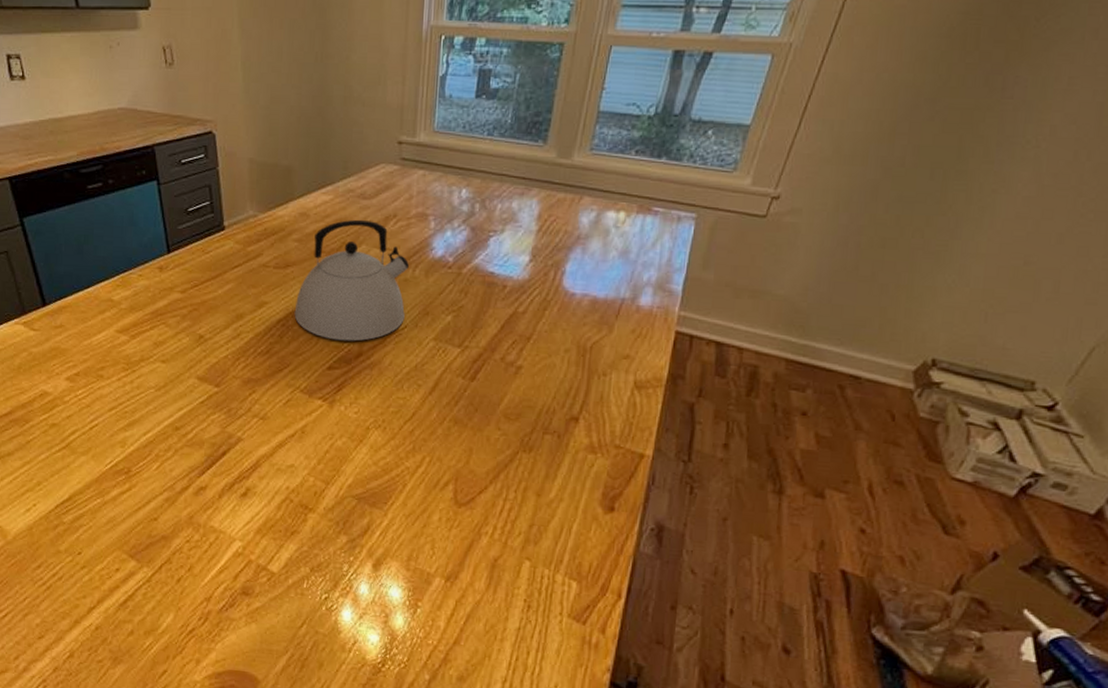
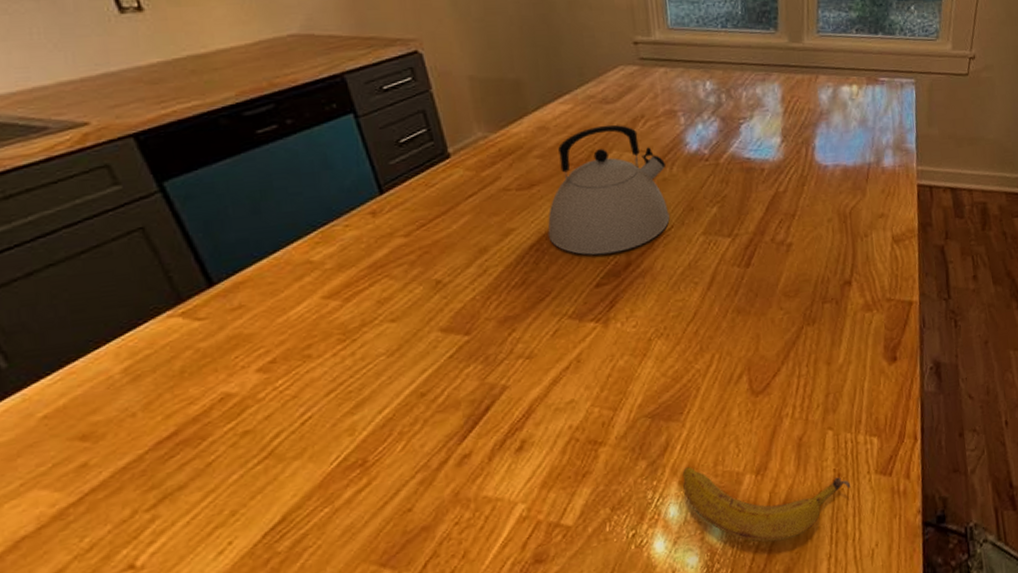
banana: none [376,554,540,651] -> present [682,467,851,542]

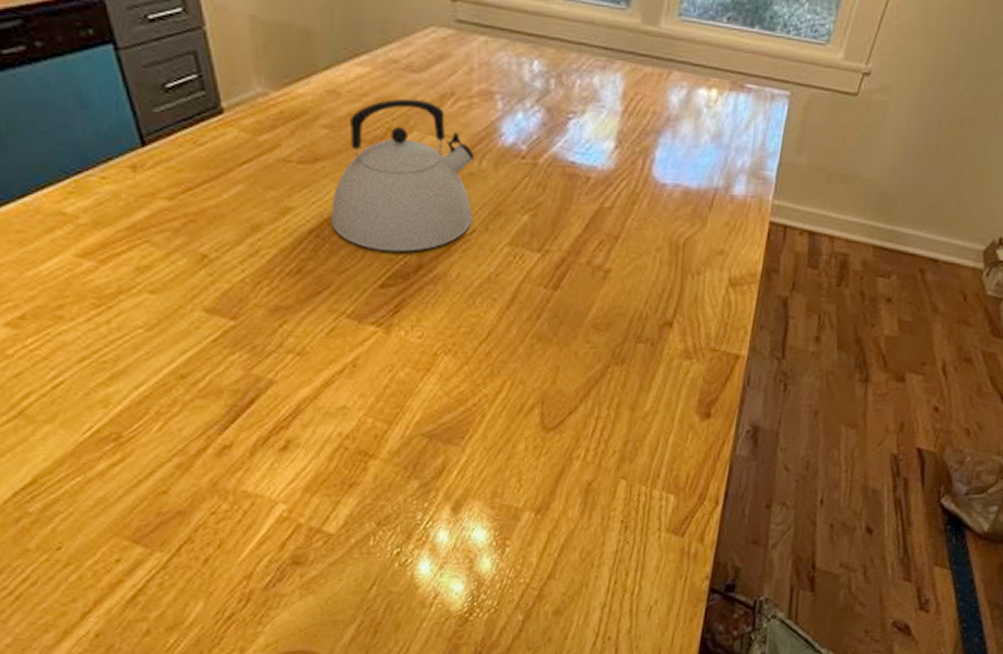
banana: present [682,467,851,542] -> none [456,494,638,583]

